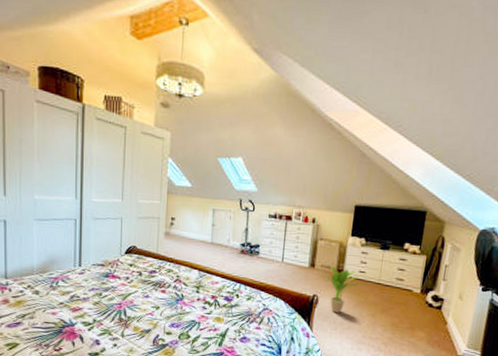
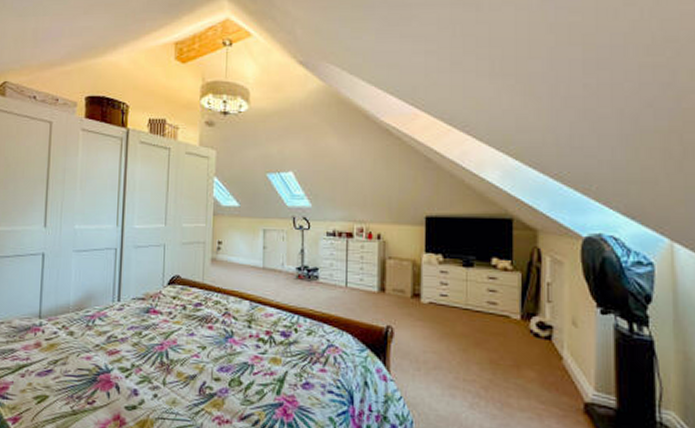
potted plant: present [325,265,361,314] -> none [399,289,445,349]

